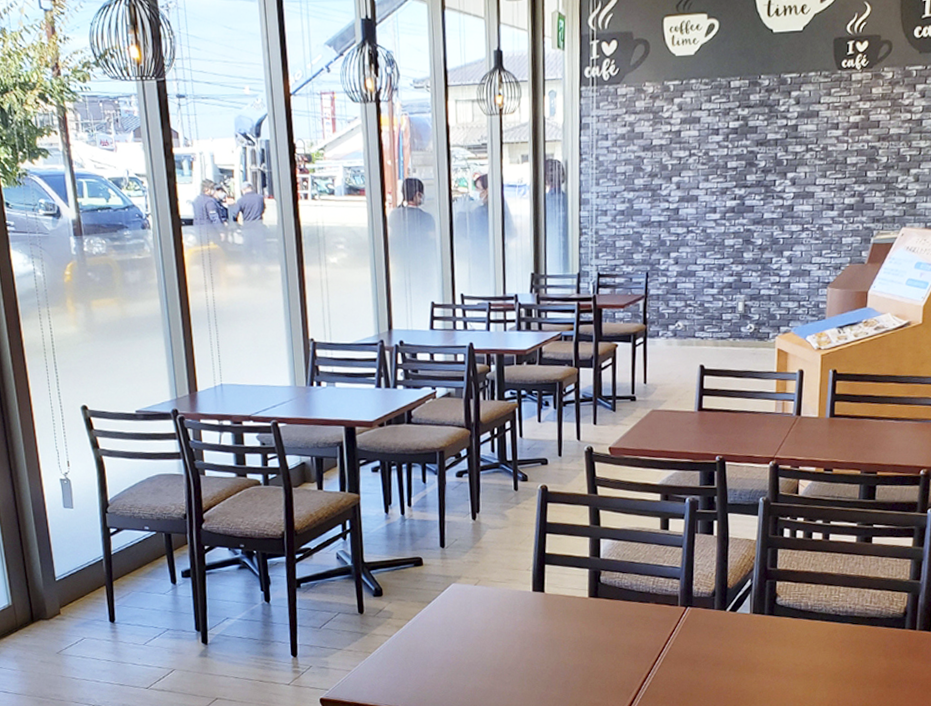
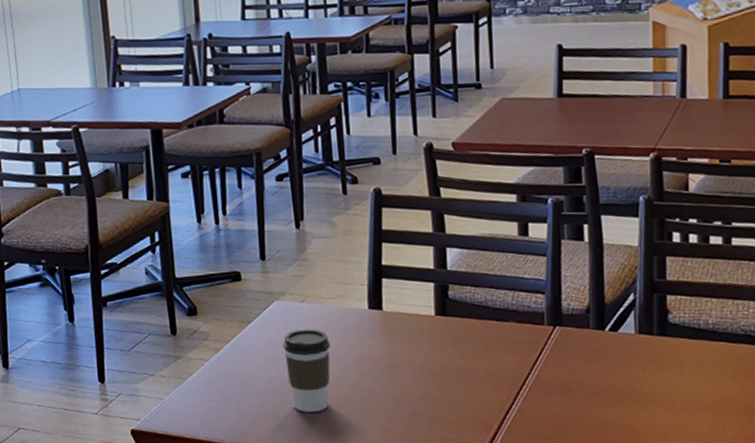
coffee cup: none [457,608,499,682] -> present [282,329,330,412]

